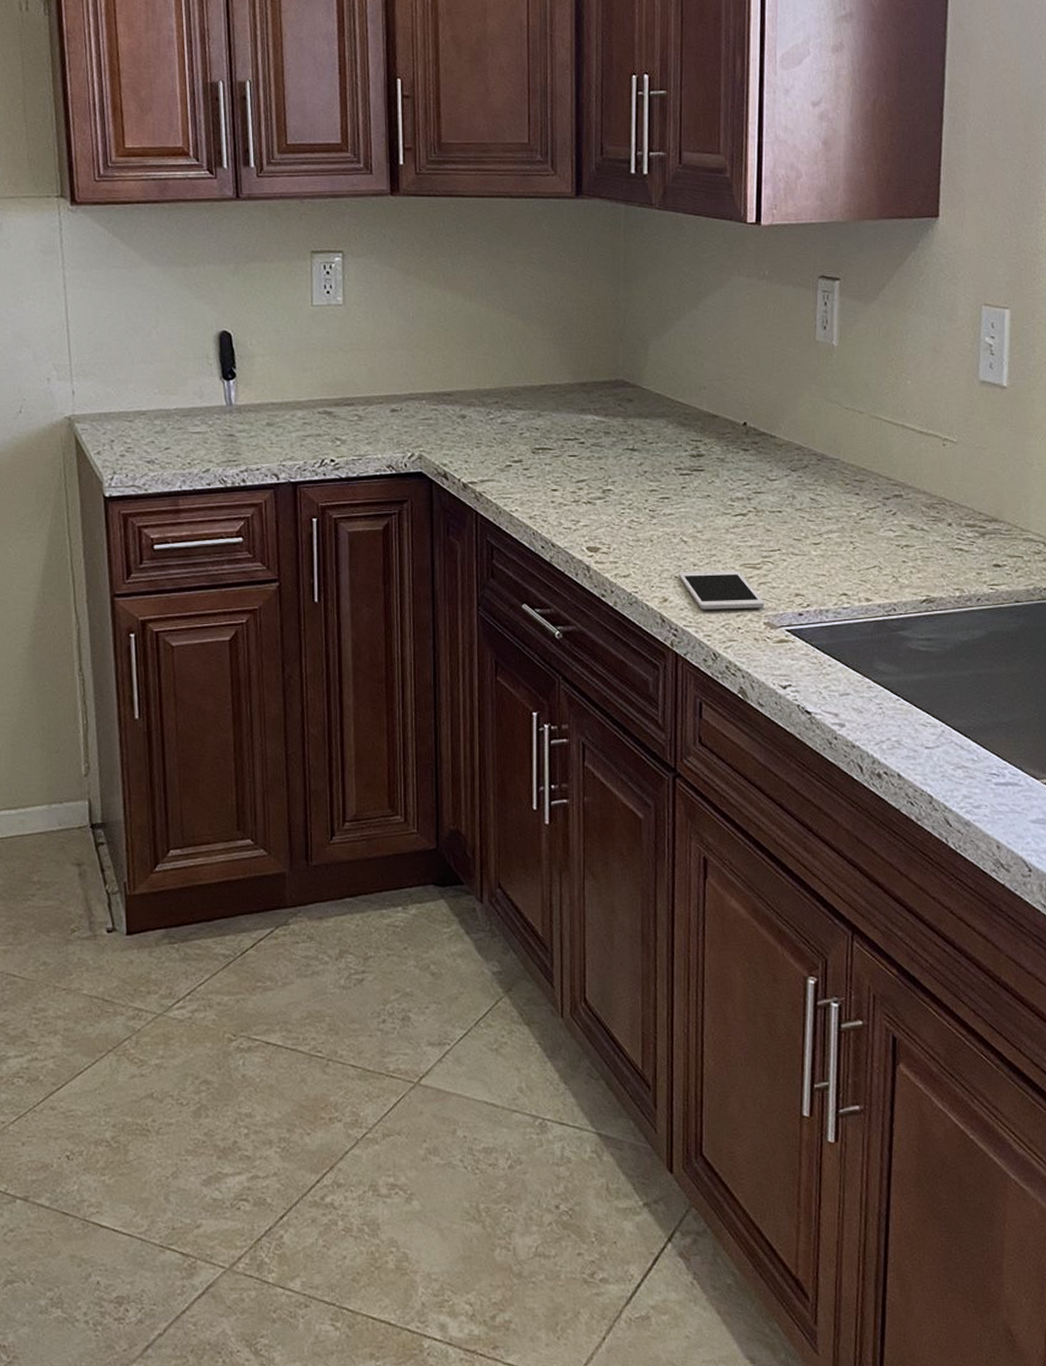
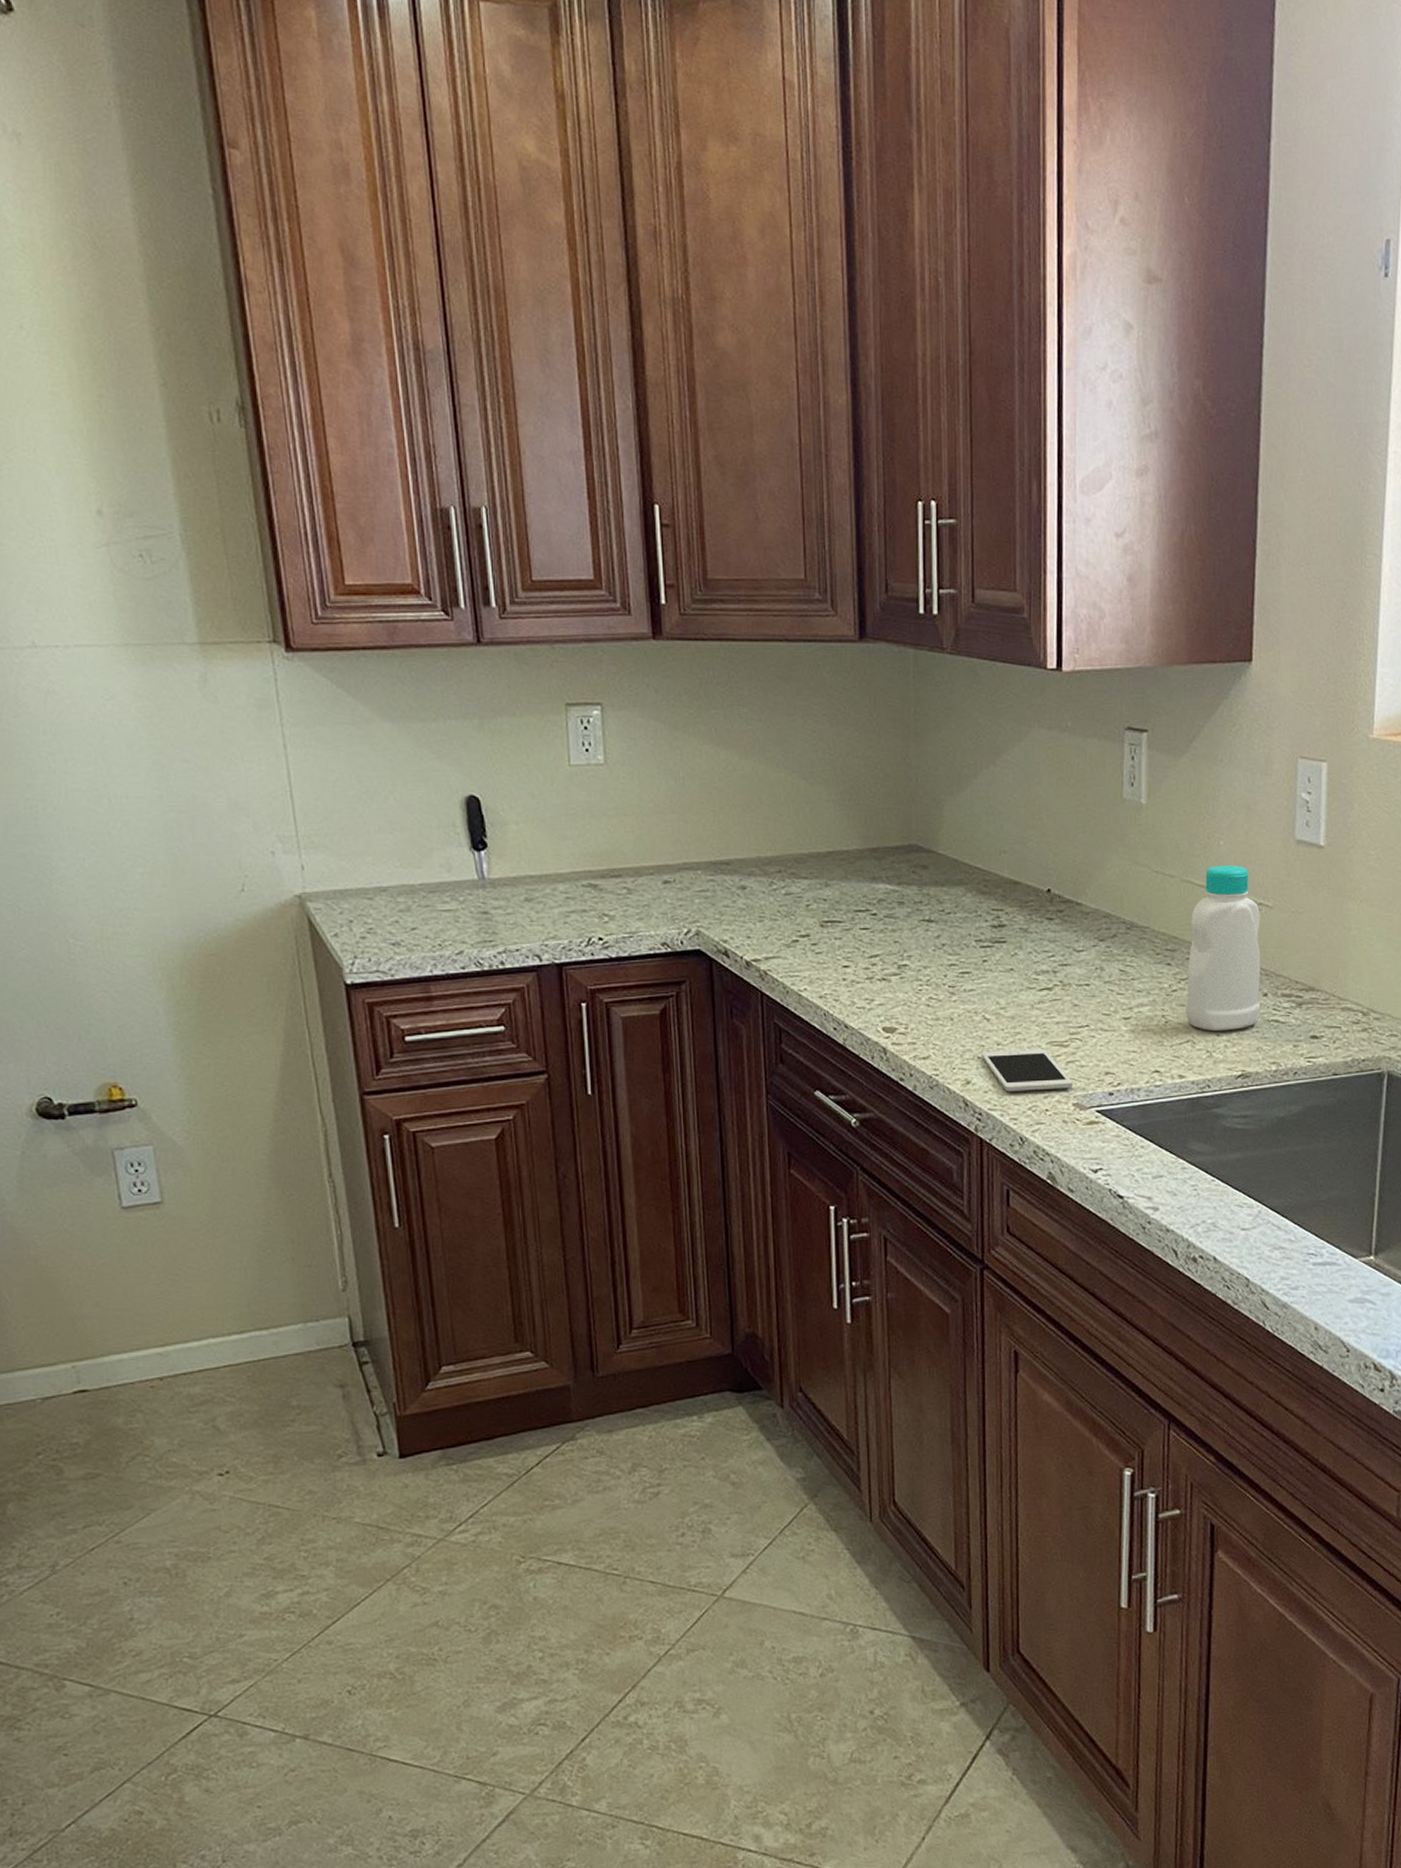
bottle: none [873,403,946,558] -> present [1186,865,1261,1032]

